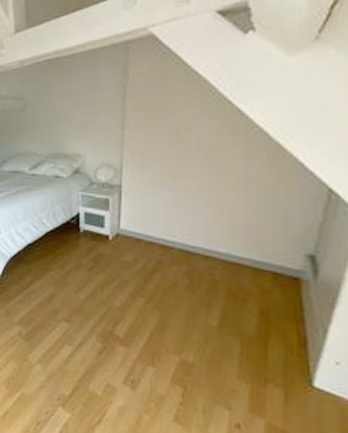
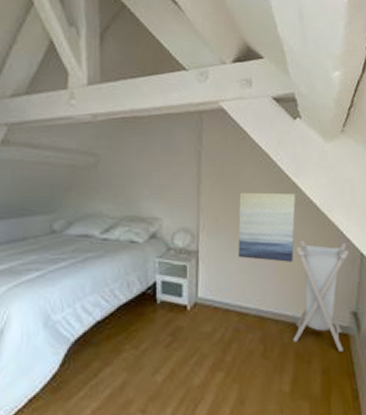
wall art: none [165,122,239,198] -> present [238,192,296,262]
laundry hamper: none [225,173,310,296] -> present [293,239,349,352]

